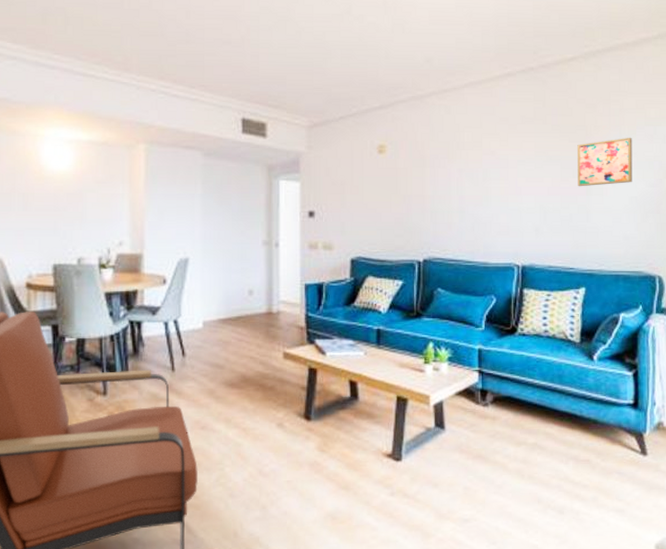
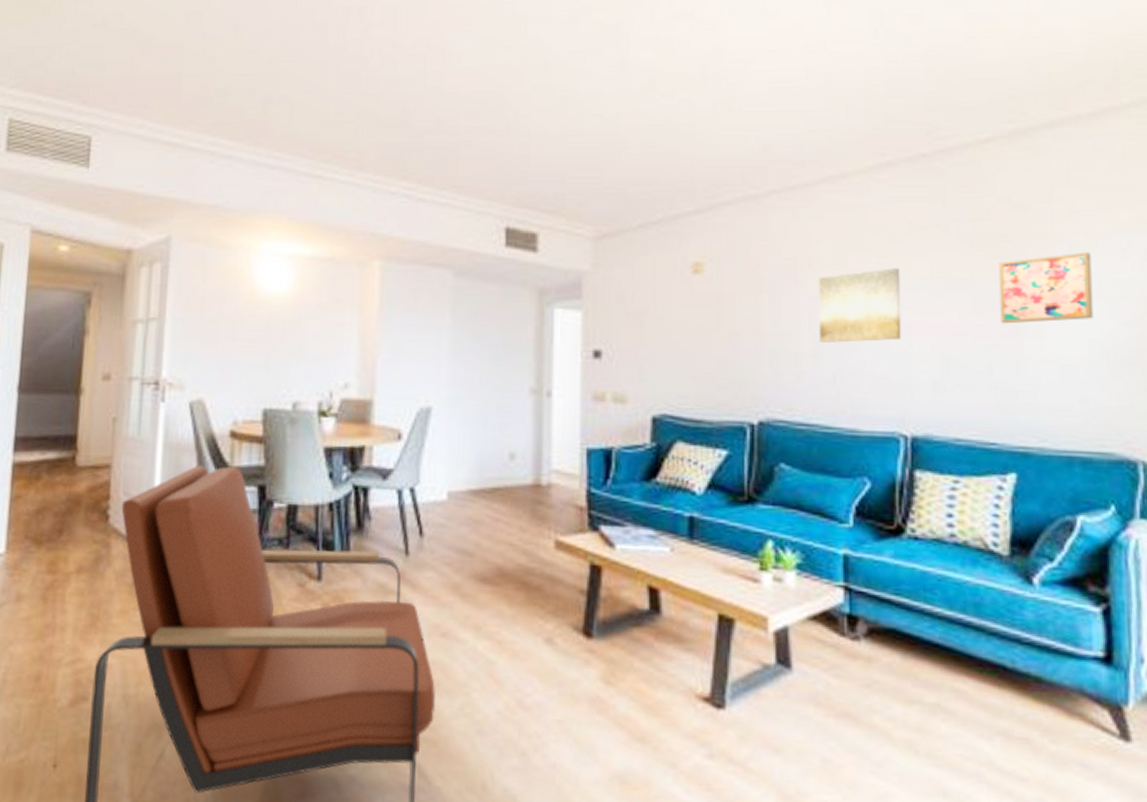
wall art: none [463,149,516,202] -> present [818,268,902,343]

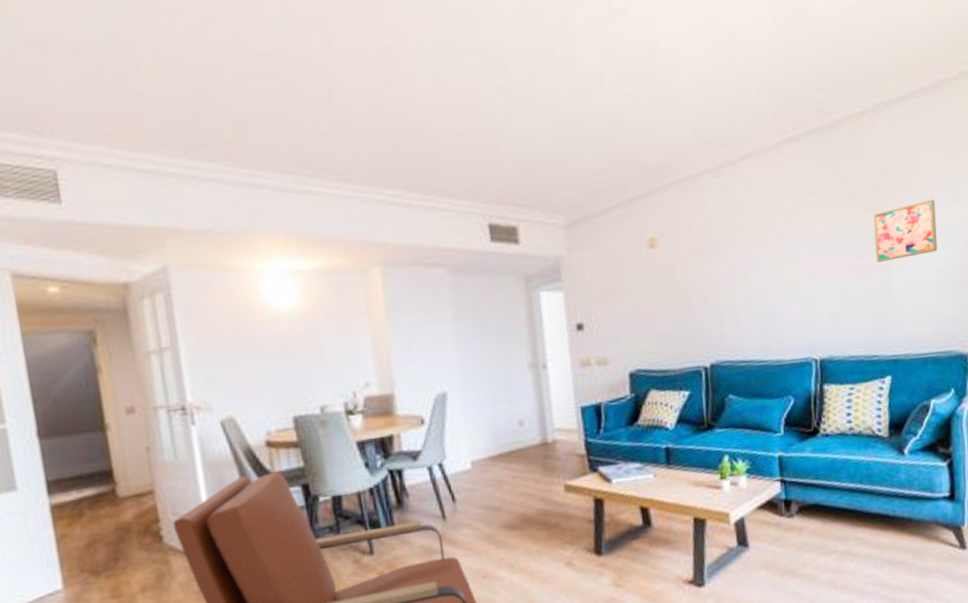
wall art: present [818,268,902,343] -> none [745,226,809,294]

